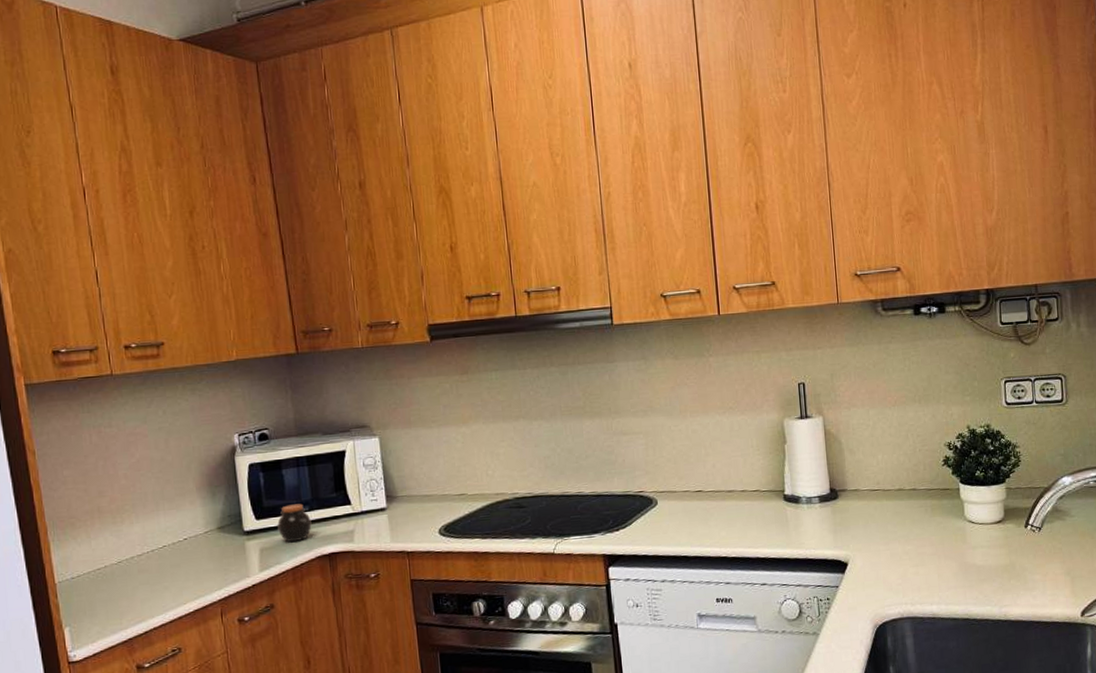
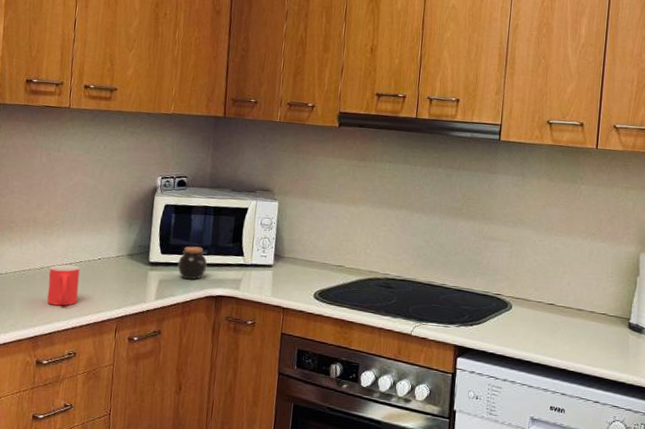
mug: none [129,552,169,601] -> present [47,265,80,306]

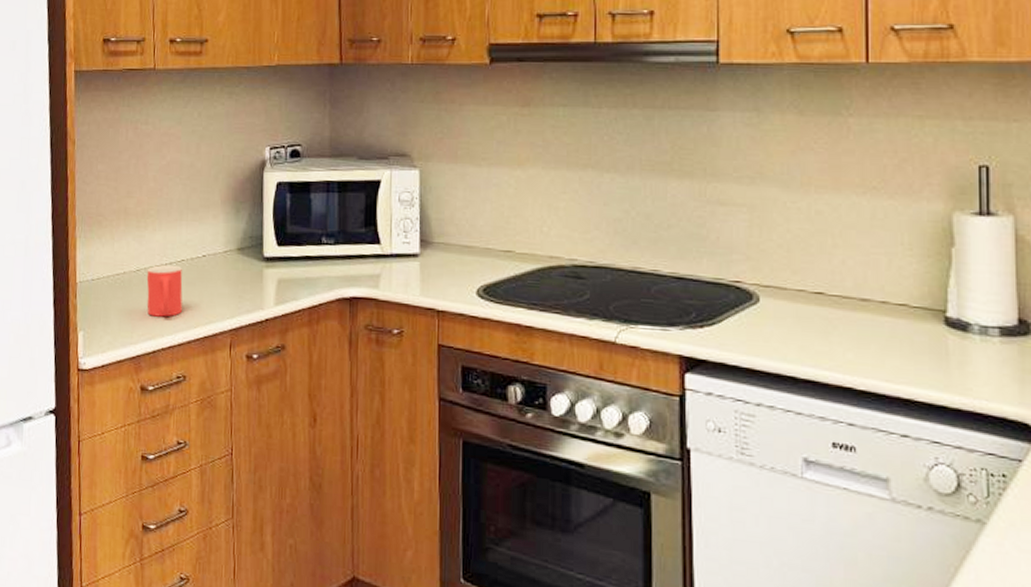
jar: present [177,246,208,280] -> none [299,234,335,278]

